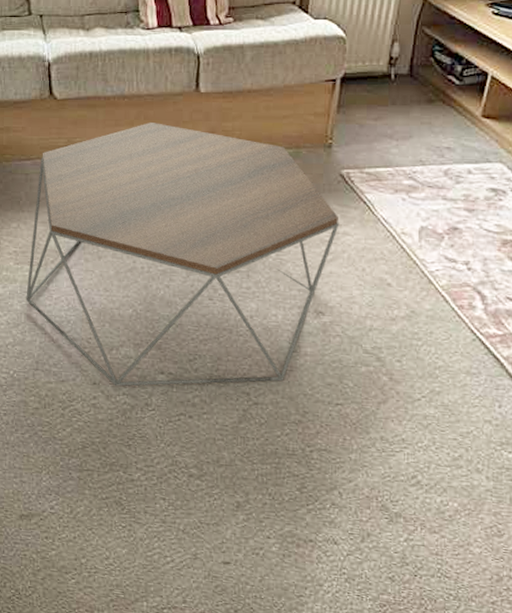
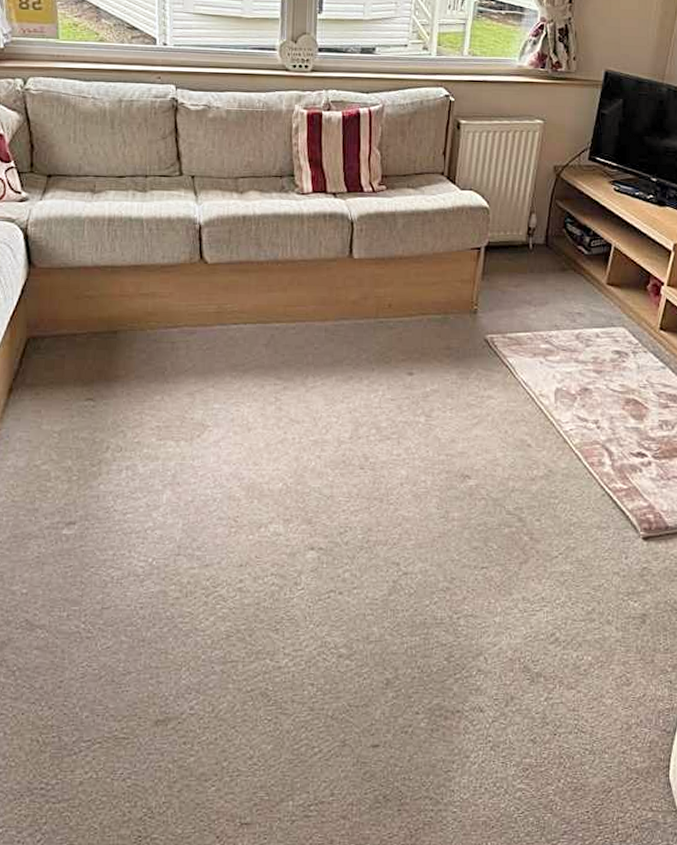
coffee table: present [26,122,339,387] -> none [168,288,484,567]

